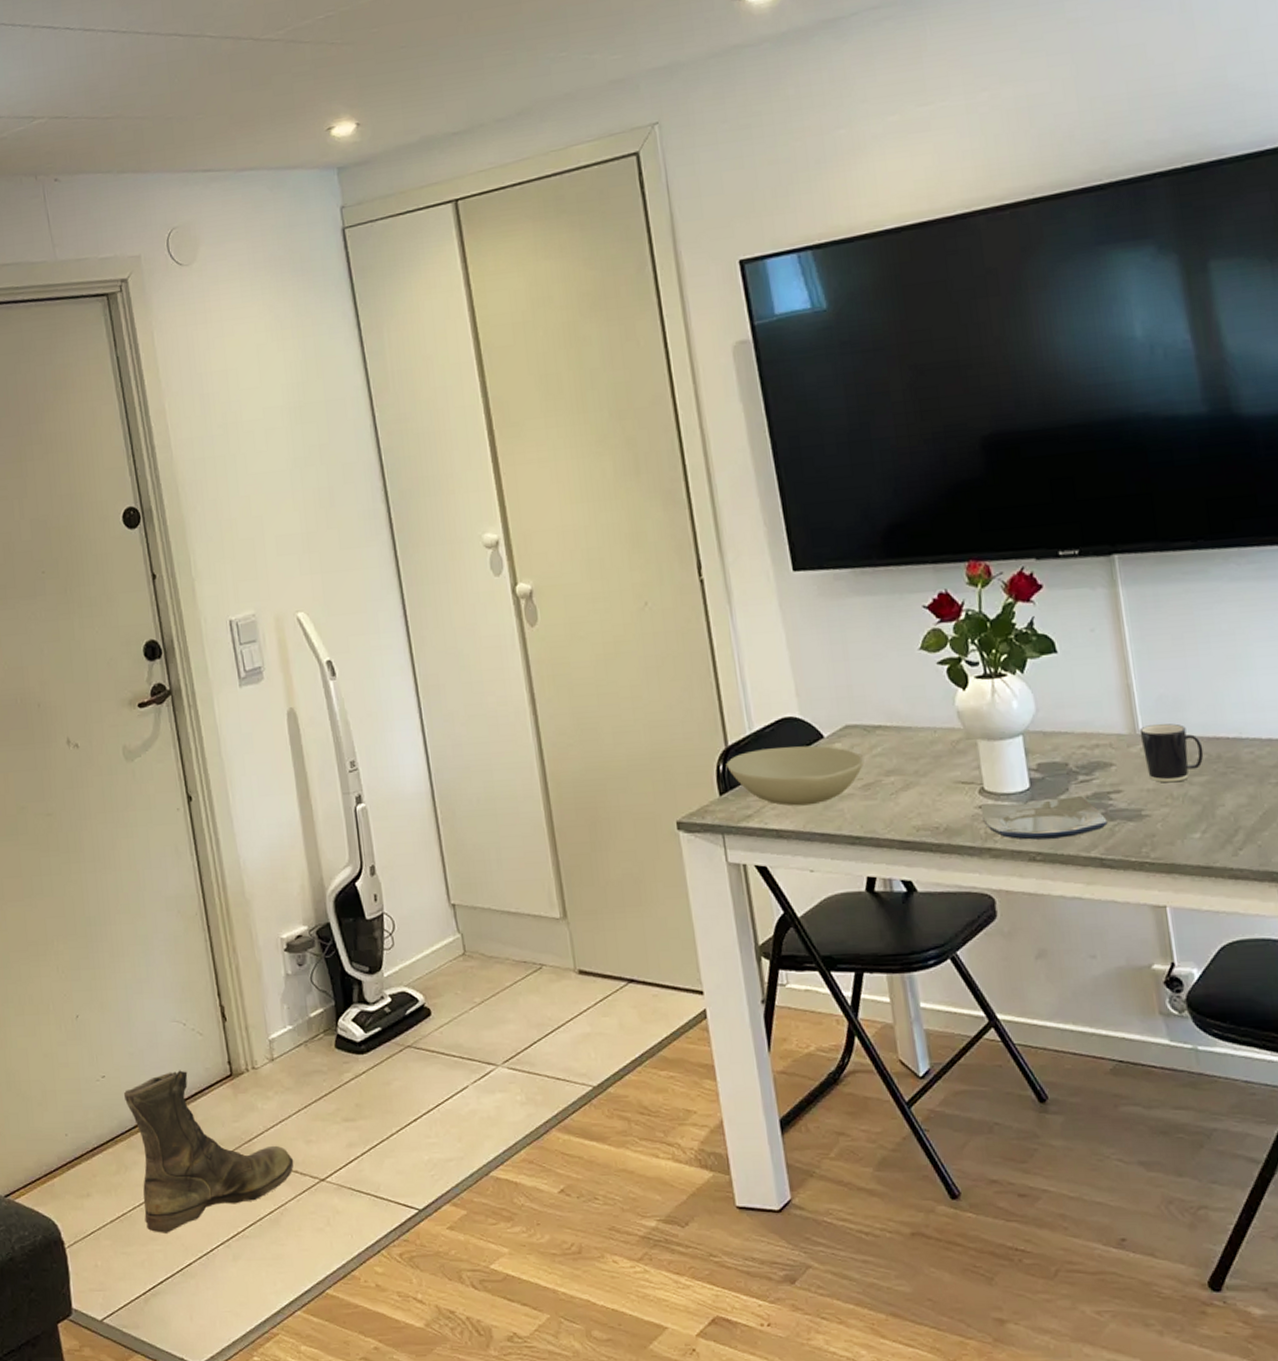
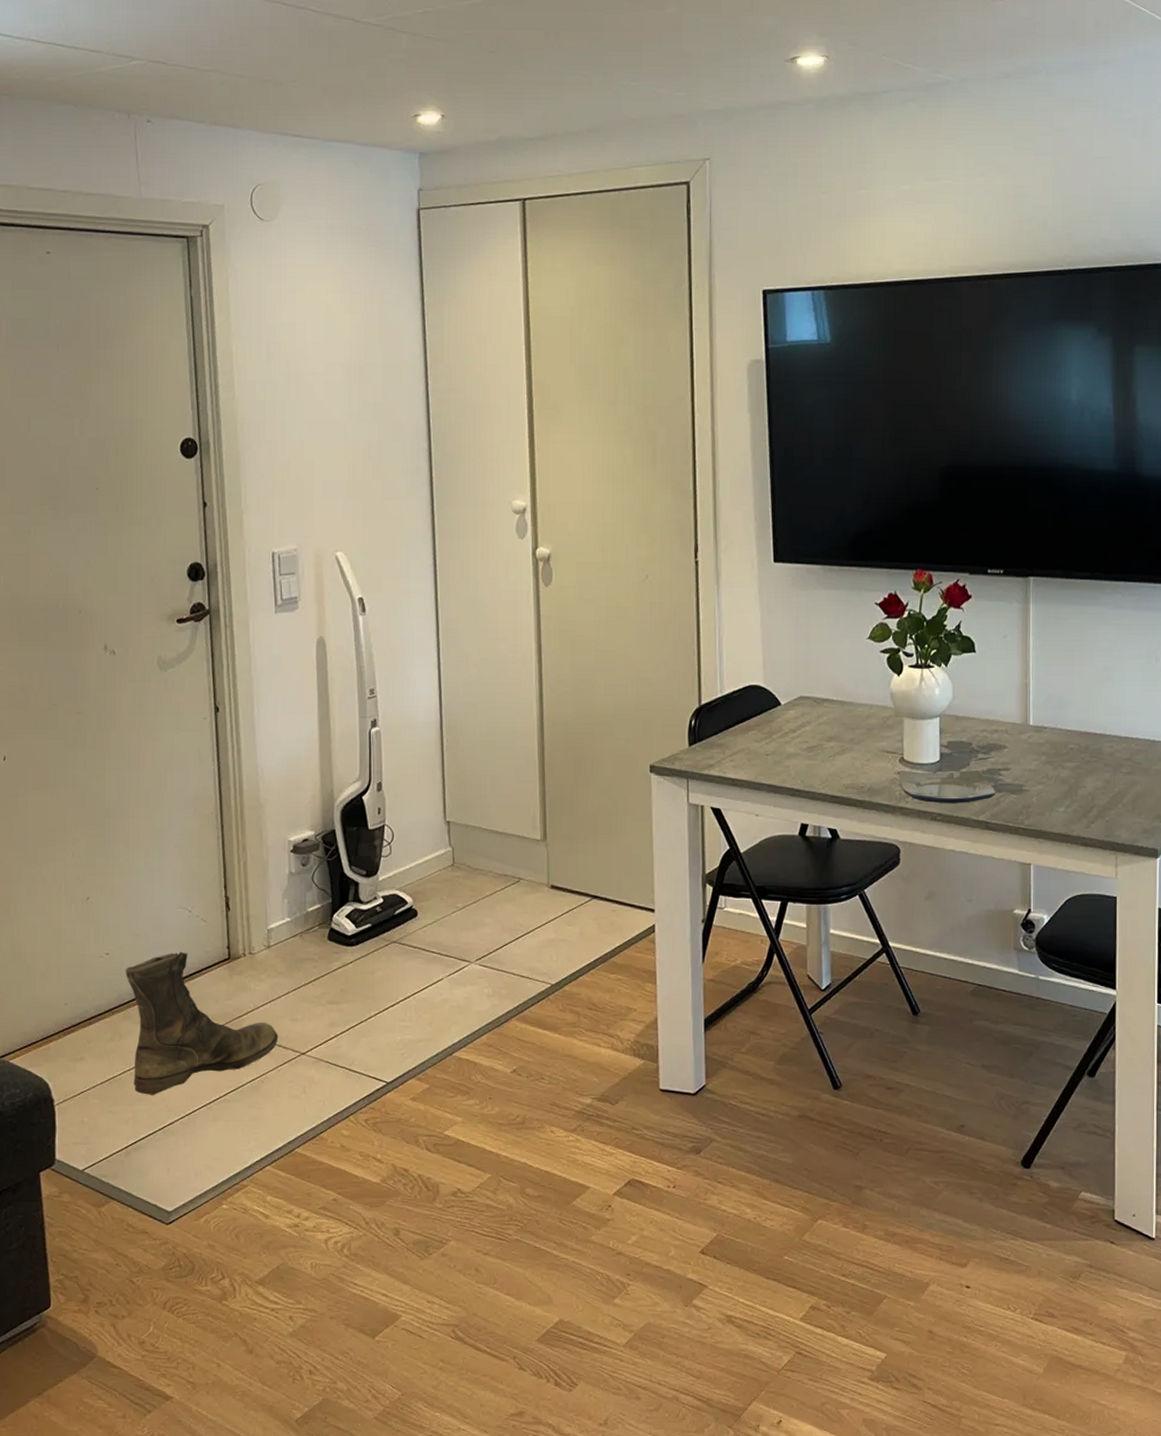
bowl: present [726,745,865,806] -> none [698,710,811,760]
mug: present [1139,723,1204,783] -> none [1030,718,1076,766]

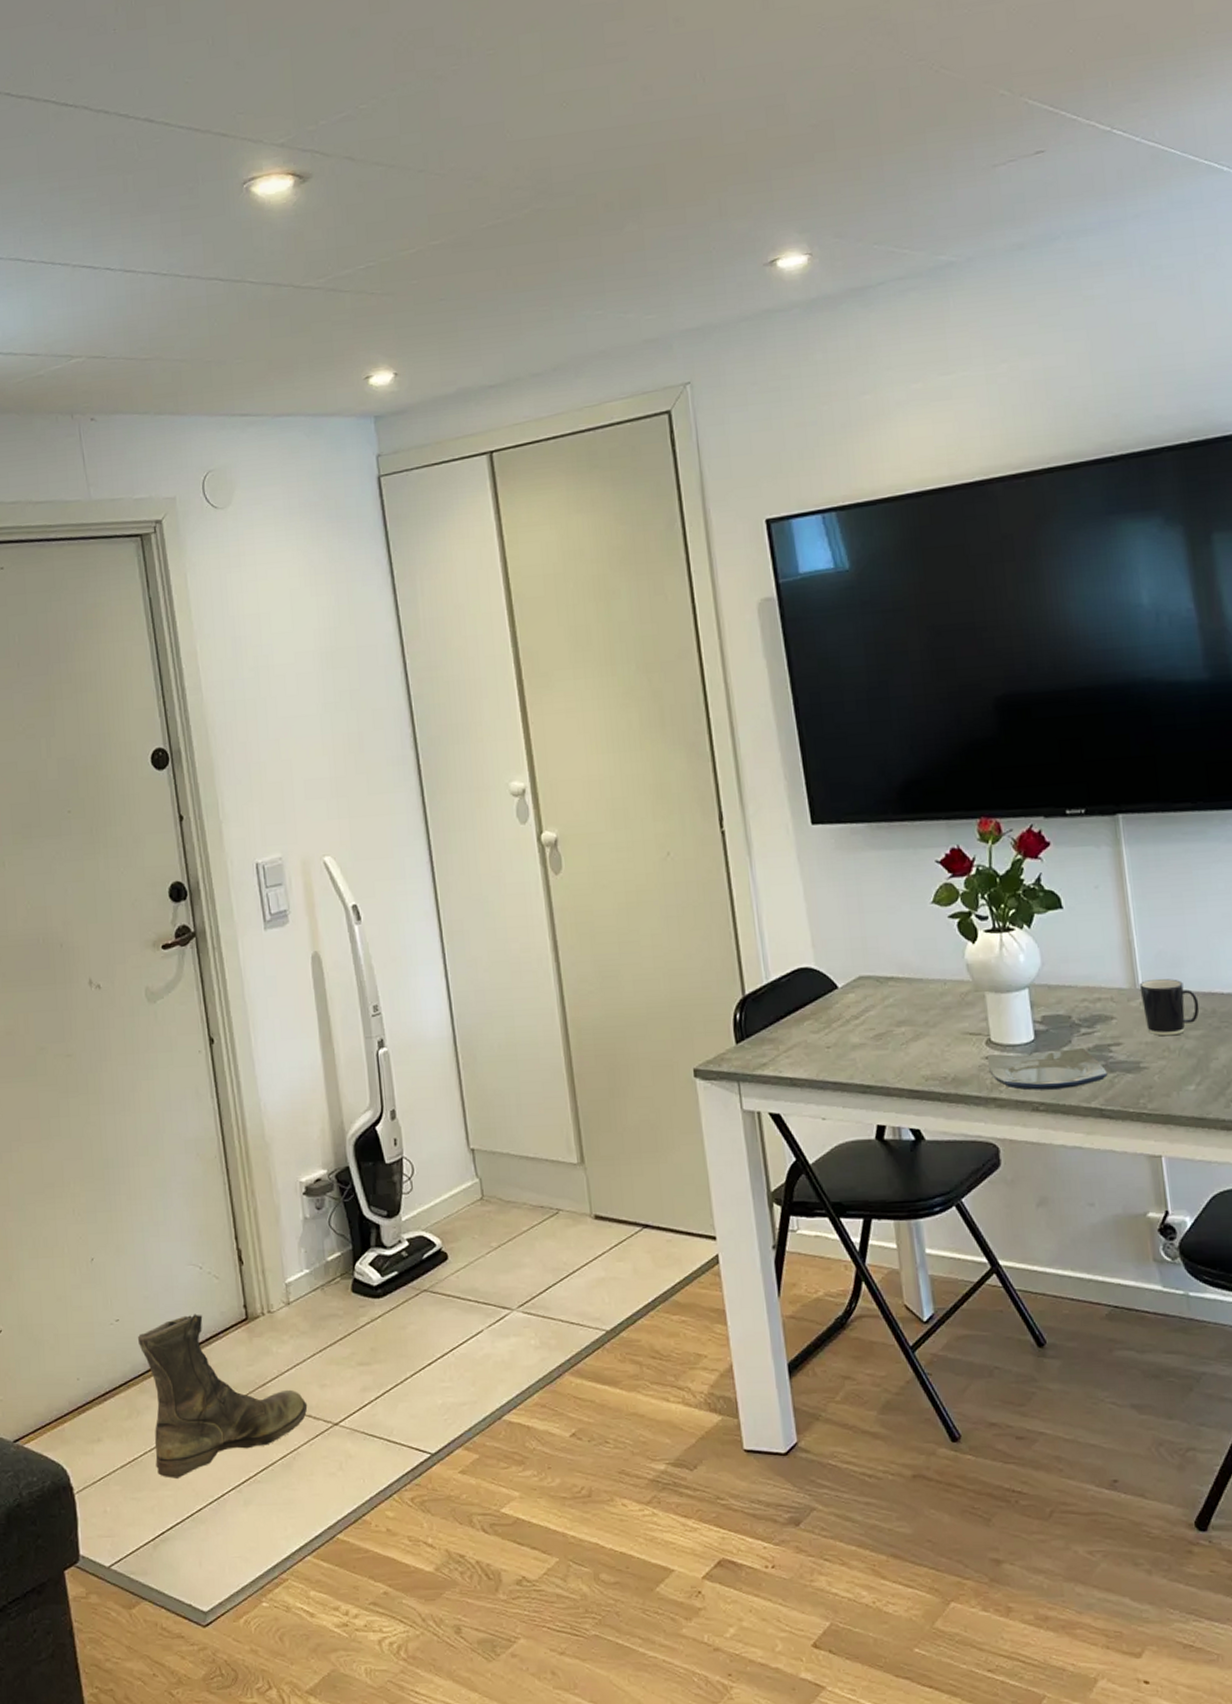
mug: none [1030,718,1076,766] -> present [1139,979,1200,1036]

